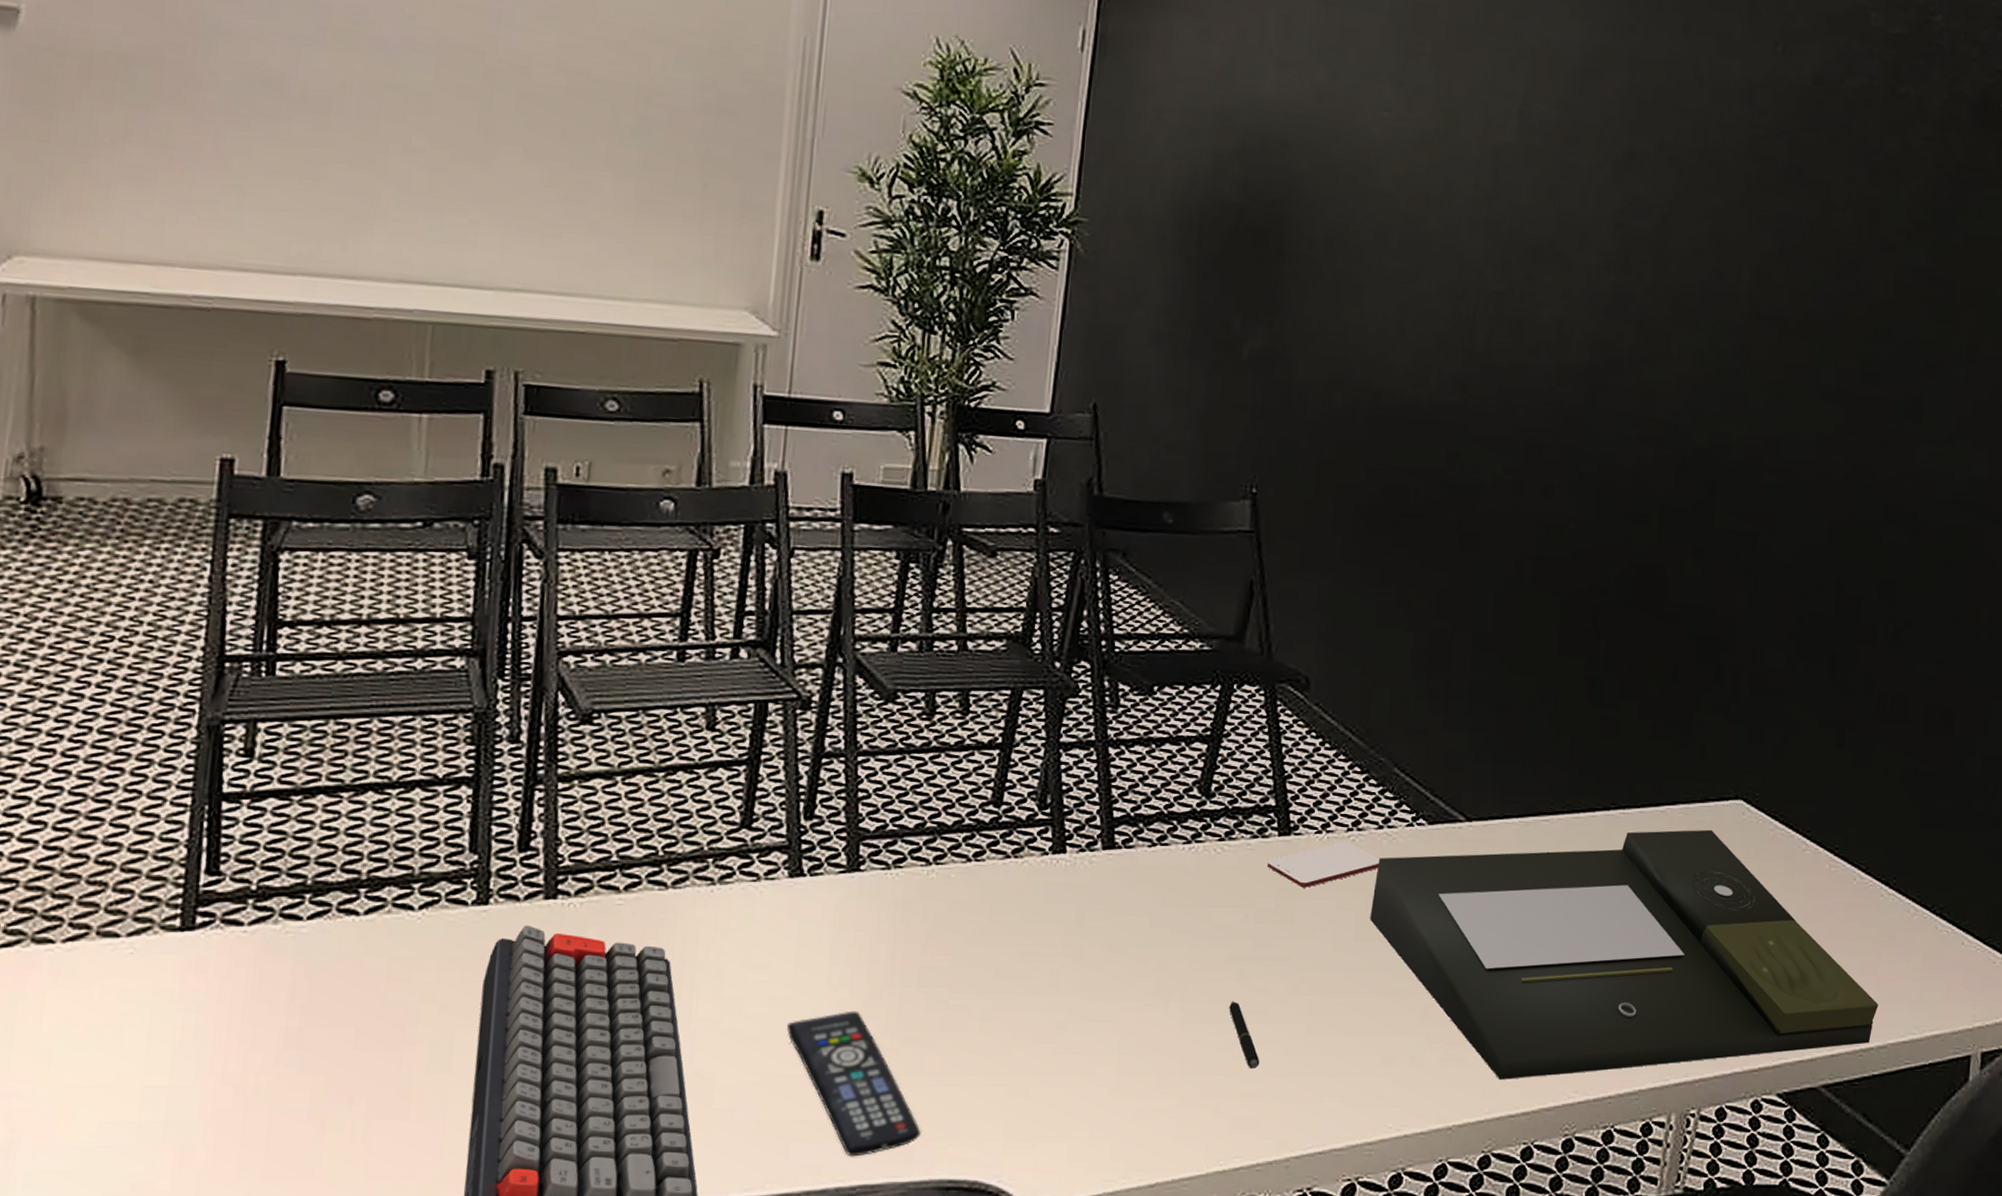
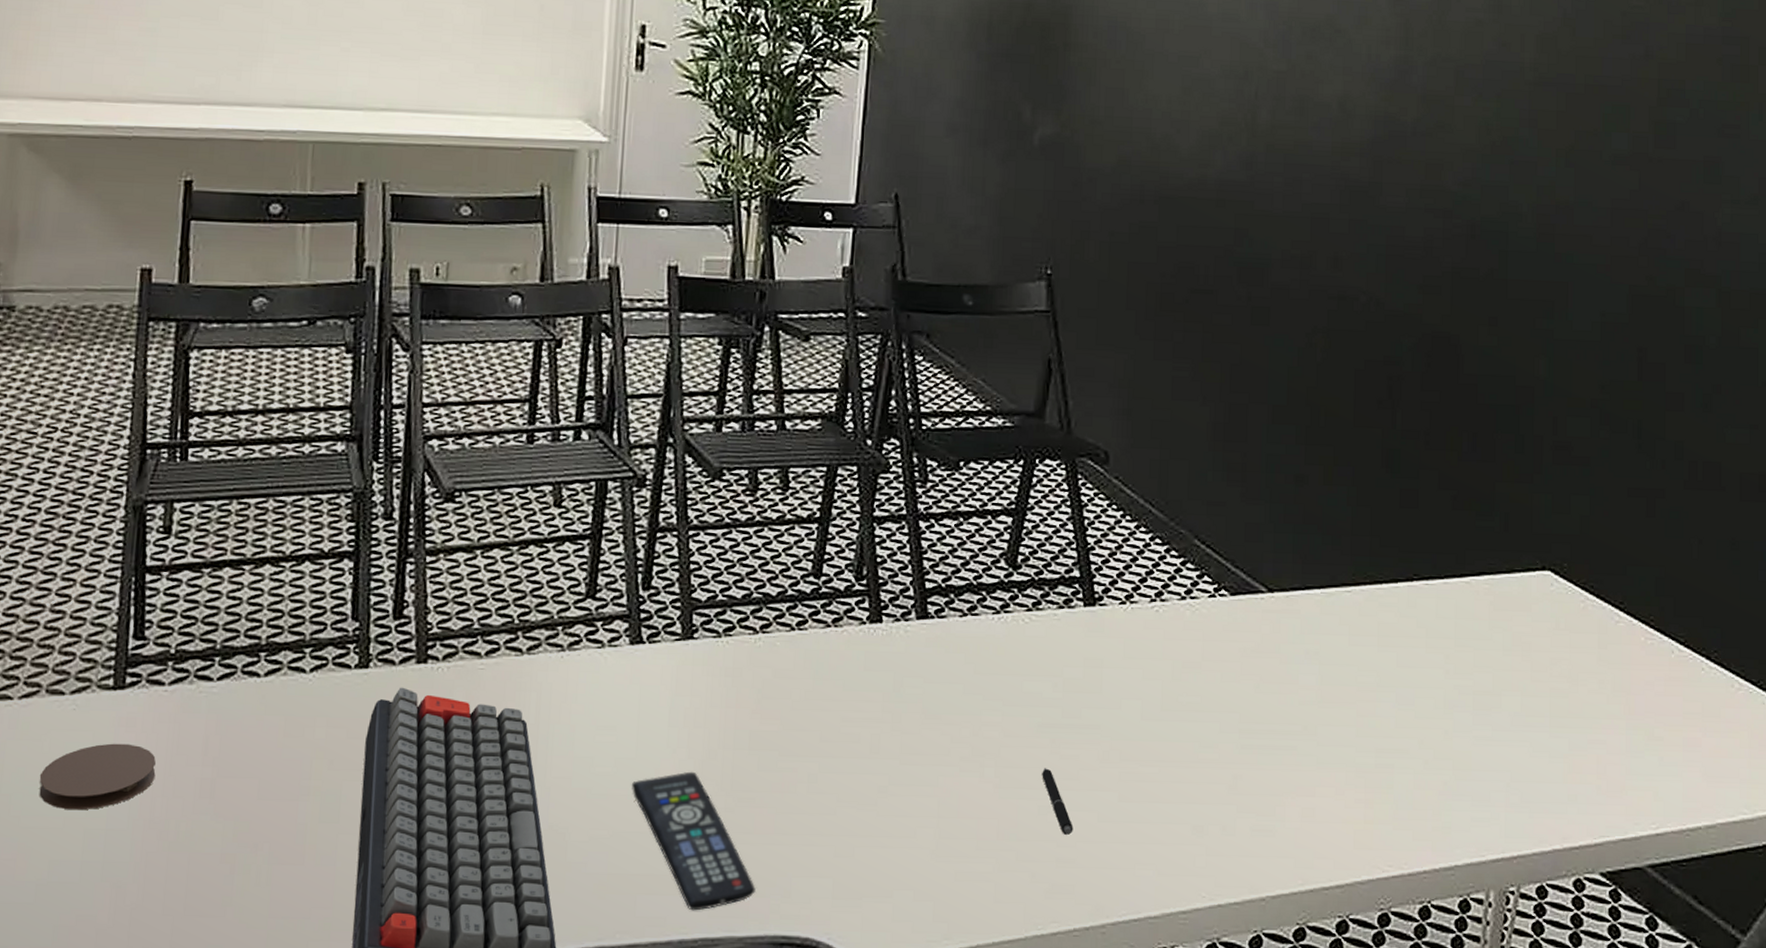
coaster: none [86,990,232,1066] -> present [39,743,156,811]
smartphone: present [1267,842,1379,888] -> none [1073,613,1183,657]
document tray: present [1370,829,1879,1080] -> none [1176,600,1705,852]

